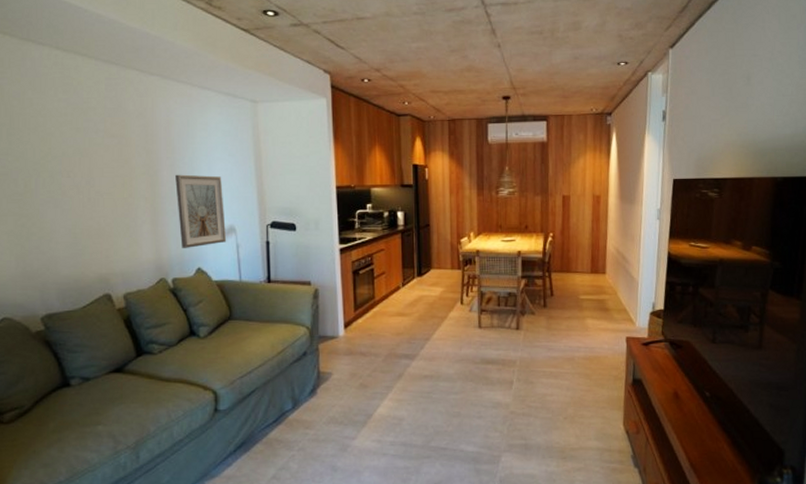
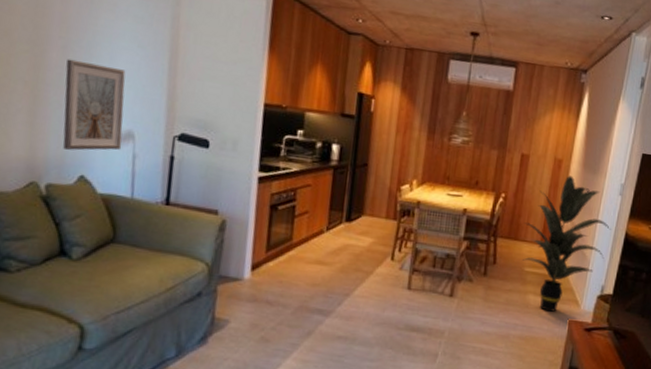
indoor plant: none [573,208,654,332] -> present [523,175,611,312]

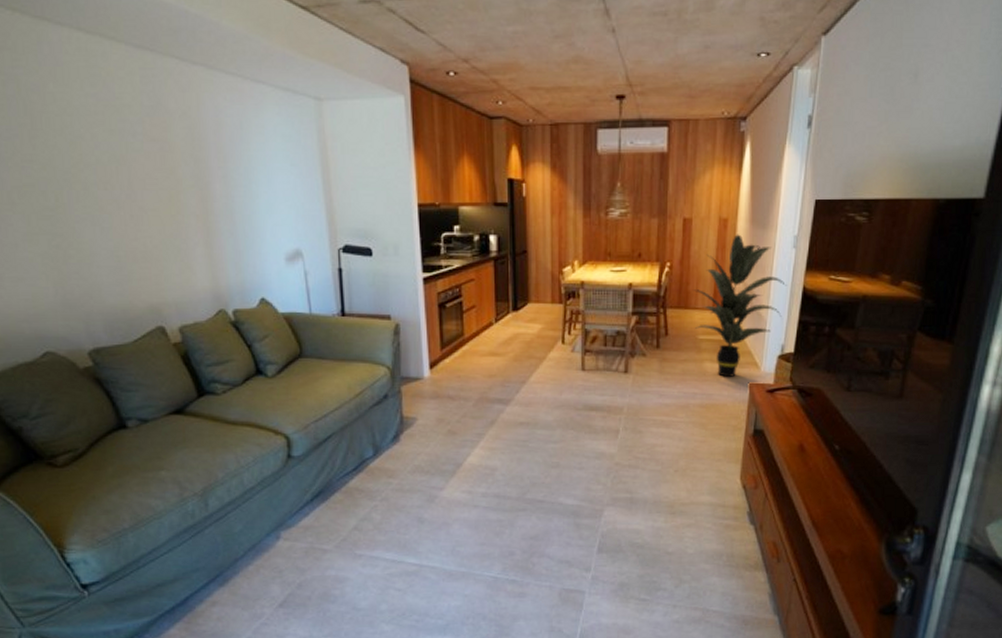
picture frame: present [63,59,126,151] -> none [230,187,293,275]

